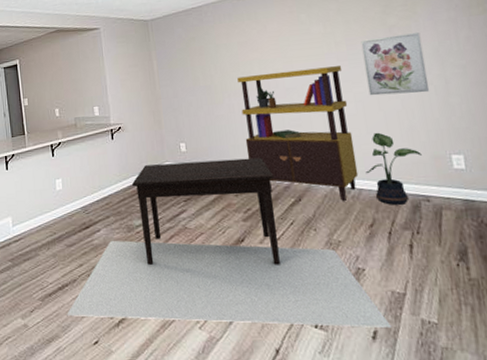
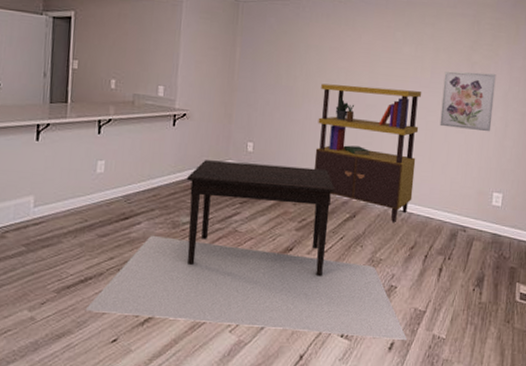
potted plant: present [365,132,422,205] -> none [419,162,470,232]

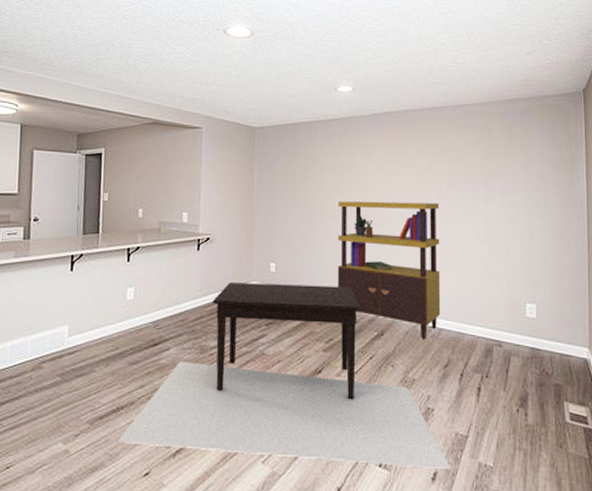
wall art: present [439,71,496,132] -> none [460,181,515,241]

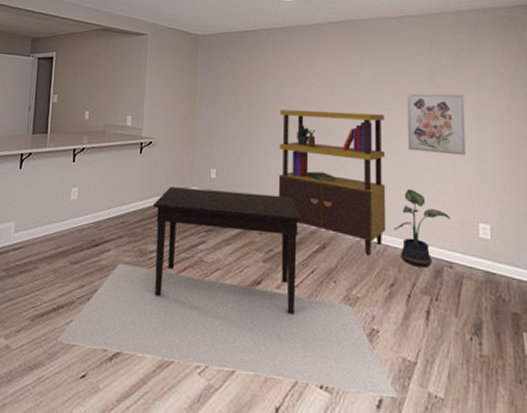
potted plant: none [447,274,500,348] -> present [393,188,451,268]
wall art: none [460,181,515,241] -> present [407,93,467,156]

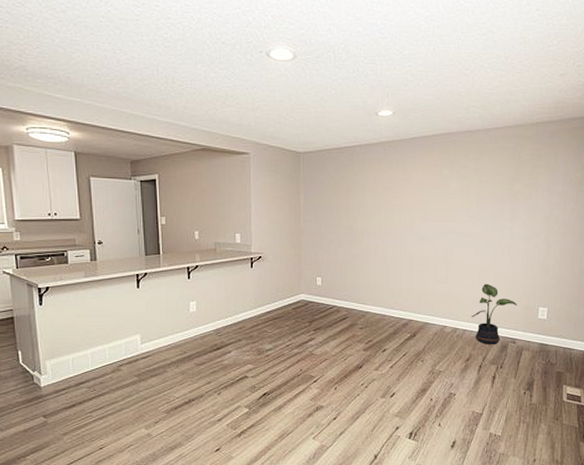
dining table: present [56,187,399,399] -> none [191,295,468,440]
bookcase: present [278,109,386,255] -> none [376,220,470,338]
wall art: present [407,93,467,156] -> none [487,200,538,254]

